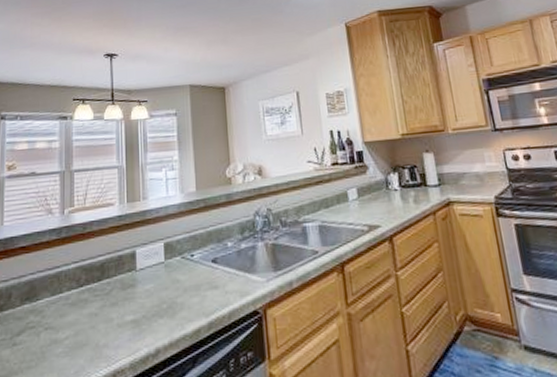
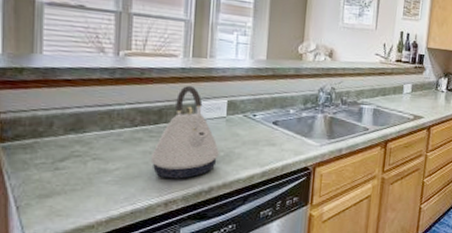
kettle: none [96,232,162,343] -> present [150,85,219,179]

